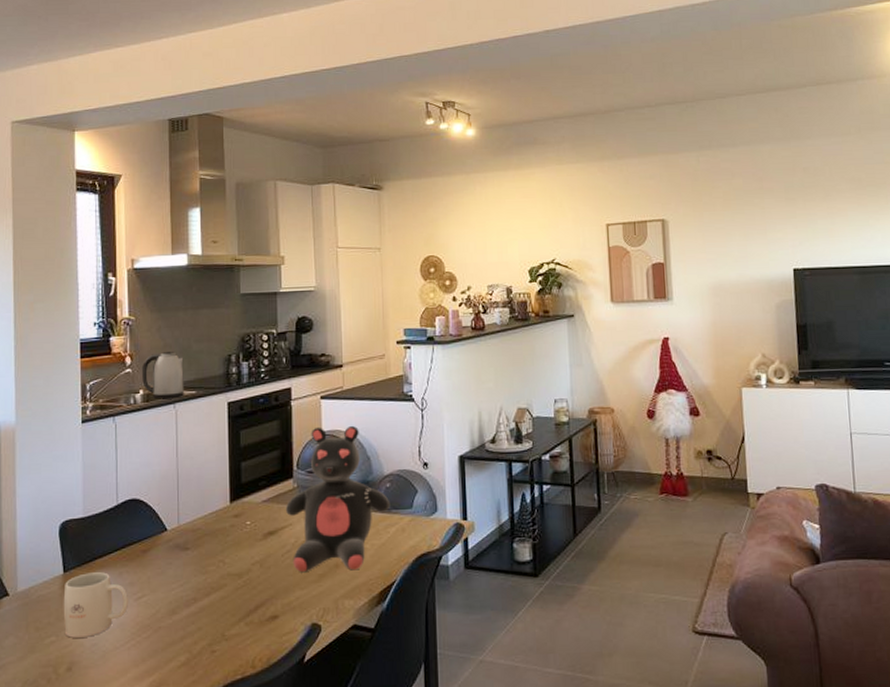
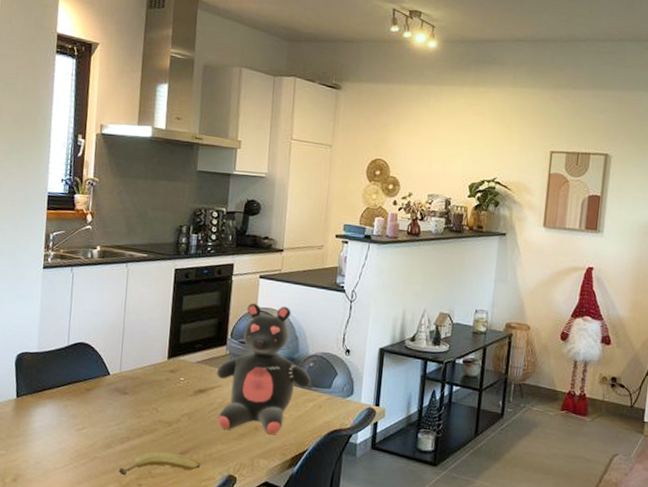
mug: present [63,572,128,638] -> none [13,401,71,456]
kettle: present [142,352,184,400] -> none [100,215,139,259]
fruit: none [187,608,280,644] -> present [118,451,201,476]

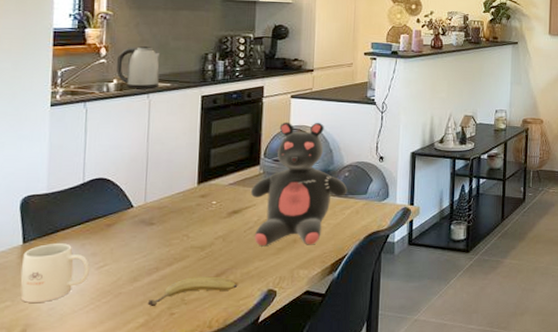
mug: none [13,401,71,456] -> present [20,243,90,303]
kettle: none [100,215,139,259] -> present [117,46,161,89]

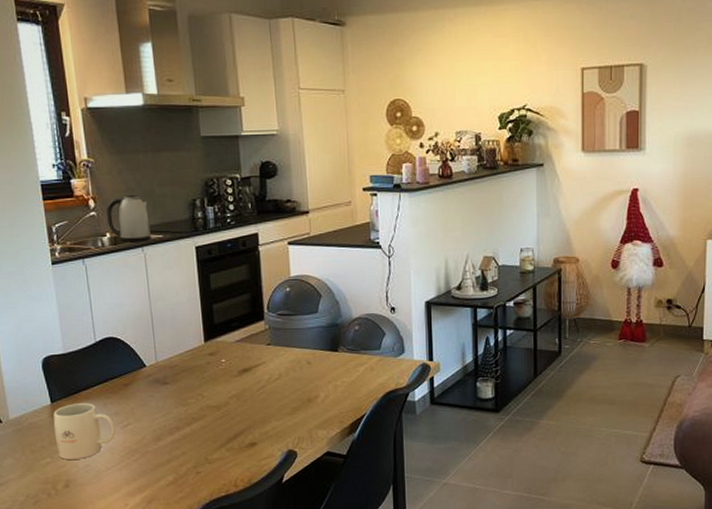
fruit: present [147,276,238,307] -> none [173,436,258,466]
stuffed animal: present [250,122,348,247] -> none [258,270,360,406]

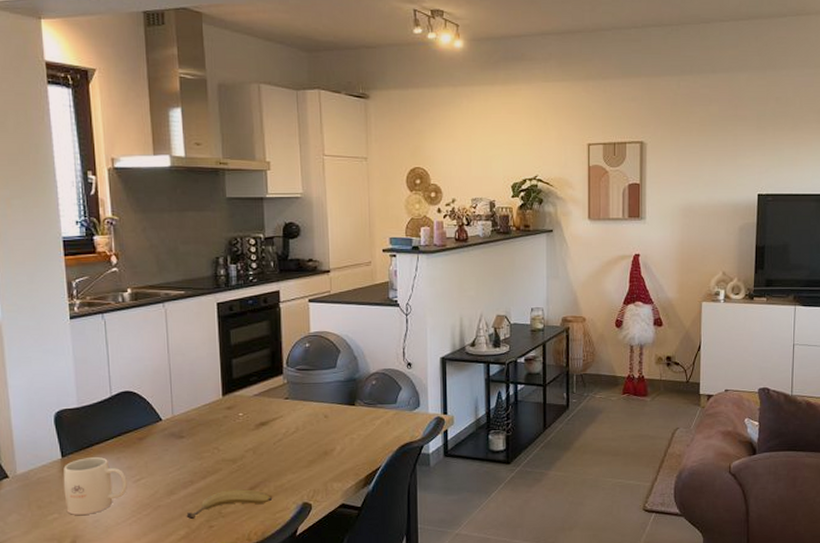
kettle: present [106,195,151,243] -> none [129,253,173,298]
fruit: none [173,436,258,466] -> present [186,489,273,520]

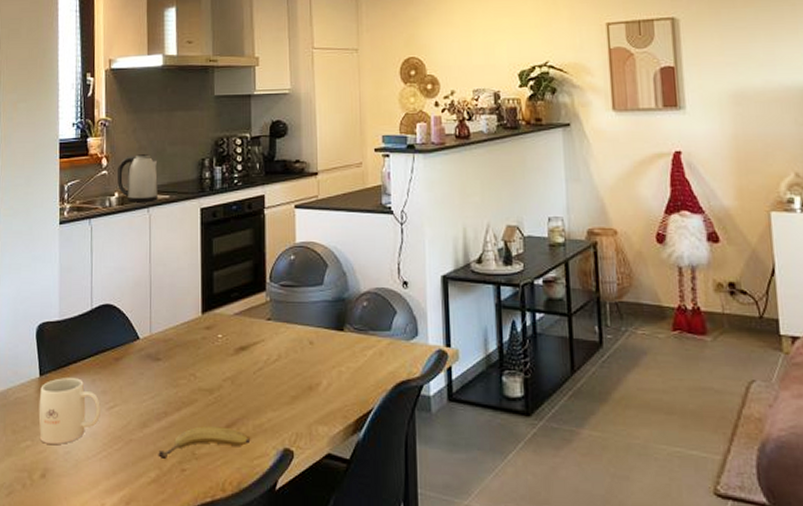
kettle: none [129,253,173,298] -> present [117,154,158,203]

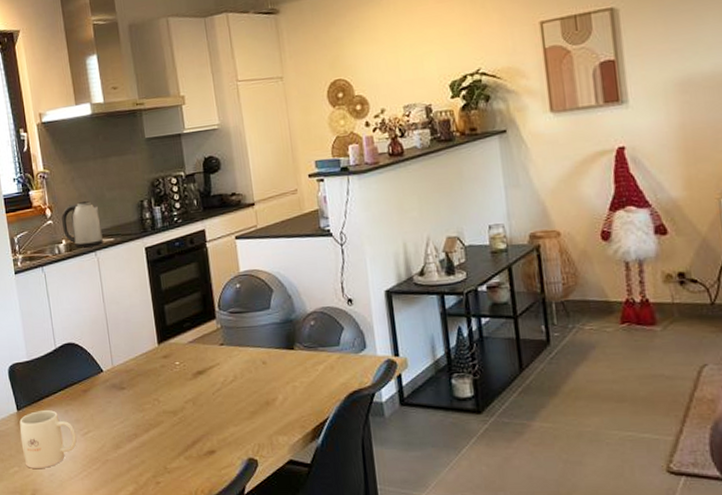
fruit: present [158,426,251,460] -> none [133,443,217,475]

